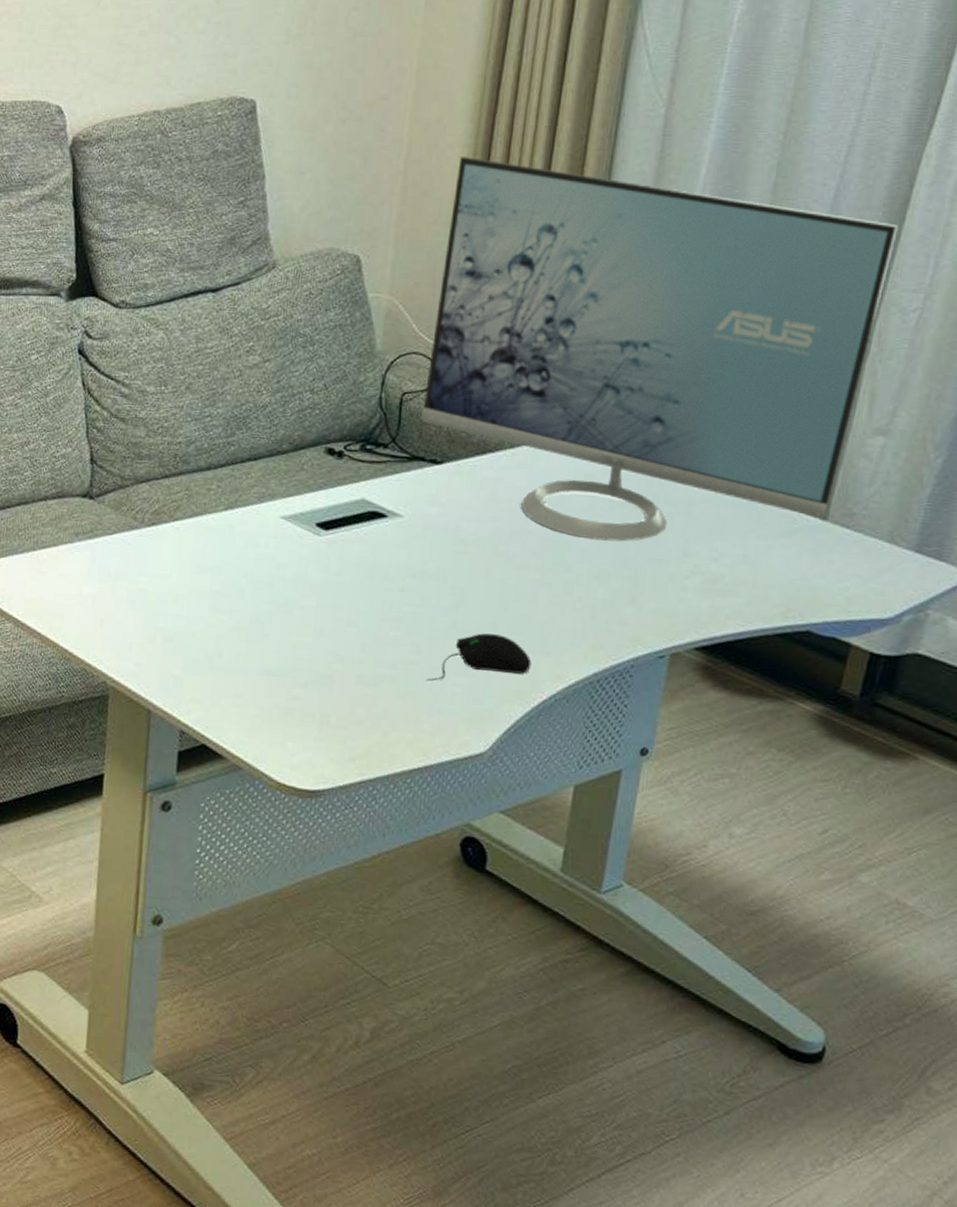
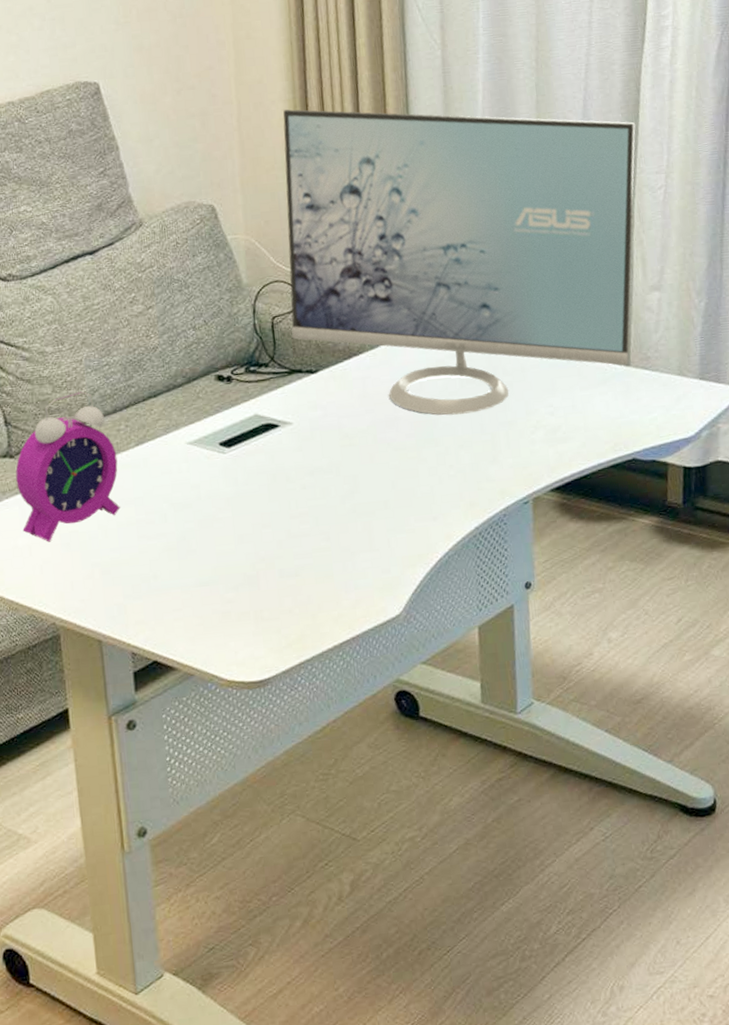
alarm clock: none [89,440,203,596] -> present [15,391,120,542]
computer mouse: present [425,633,532,682] -> none [338,510,424,563]

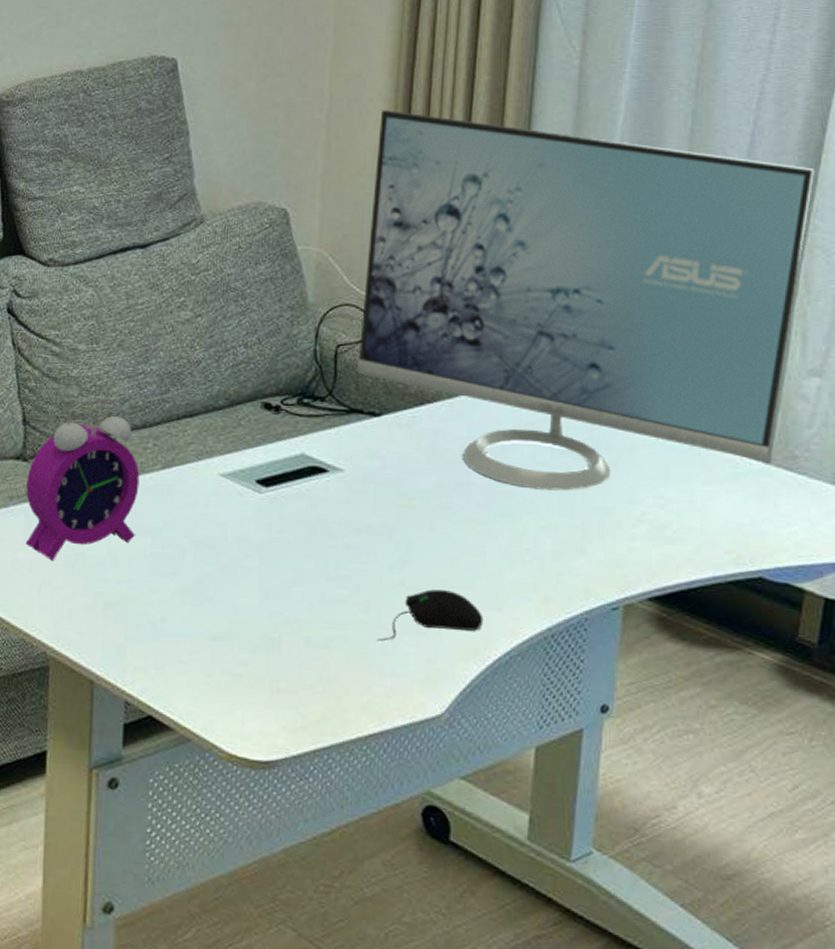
computer mouse: none [338,510,424,563] -> present [376,589,484,642]

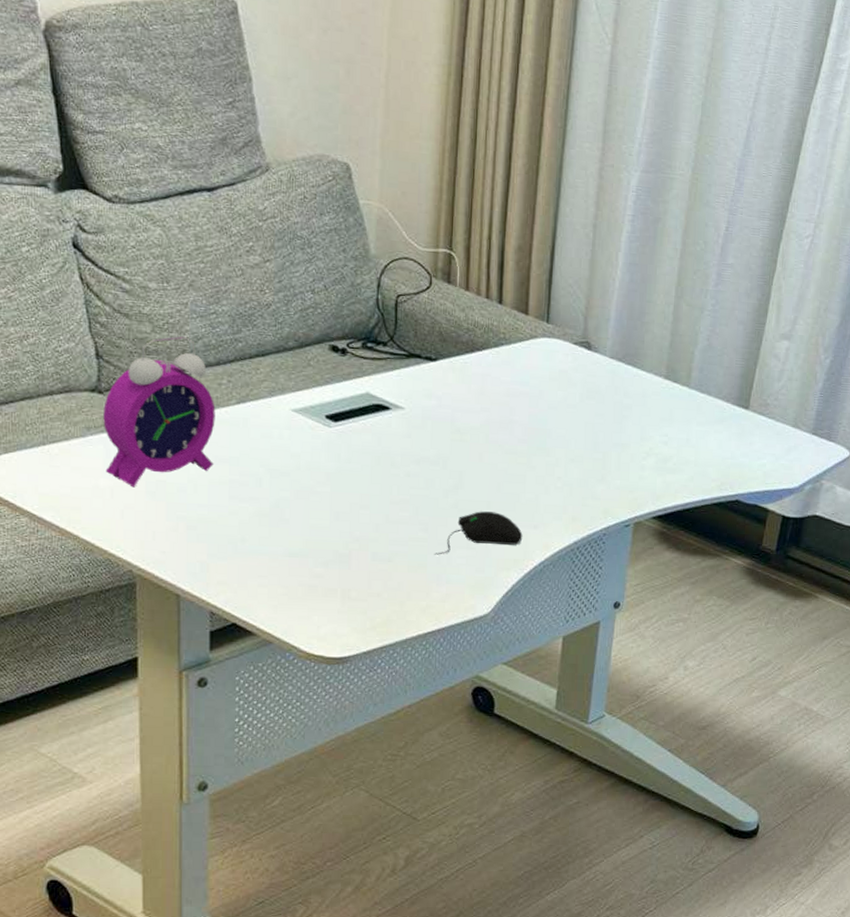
monitor: present [357,110,814,491] -> none [416,75,794,429]

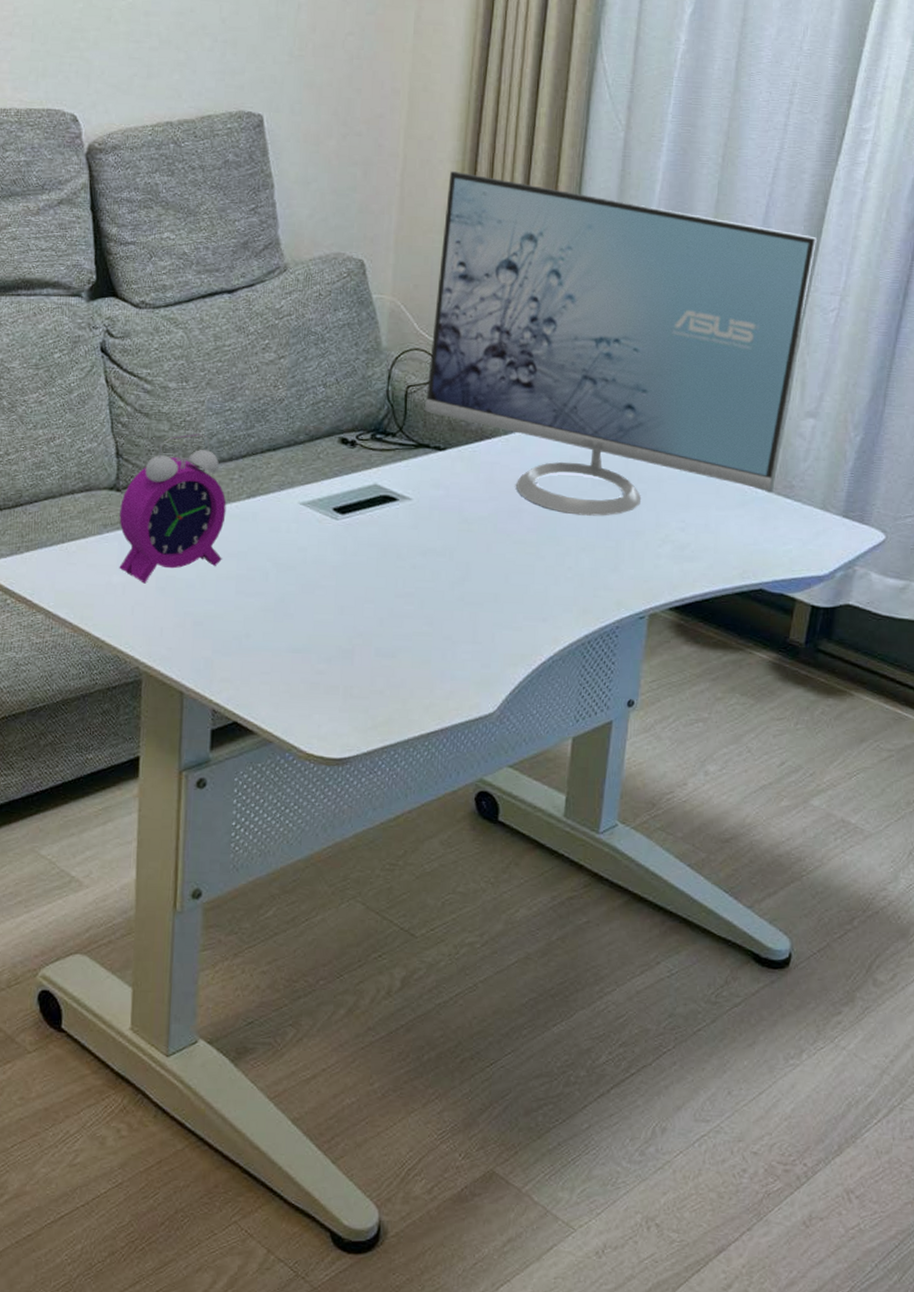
monitor: none [416,75,794,429] -> present [425,171,817,516]
computer mouse: present [433,511,523,555] -> none [438,604,531,650]

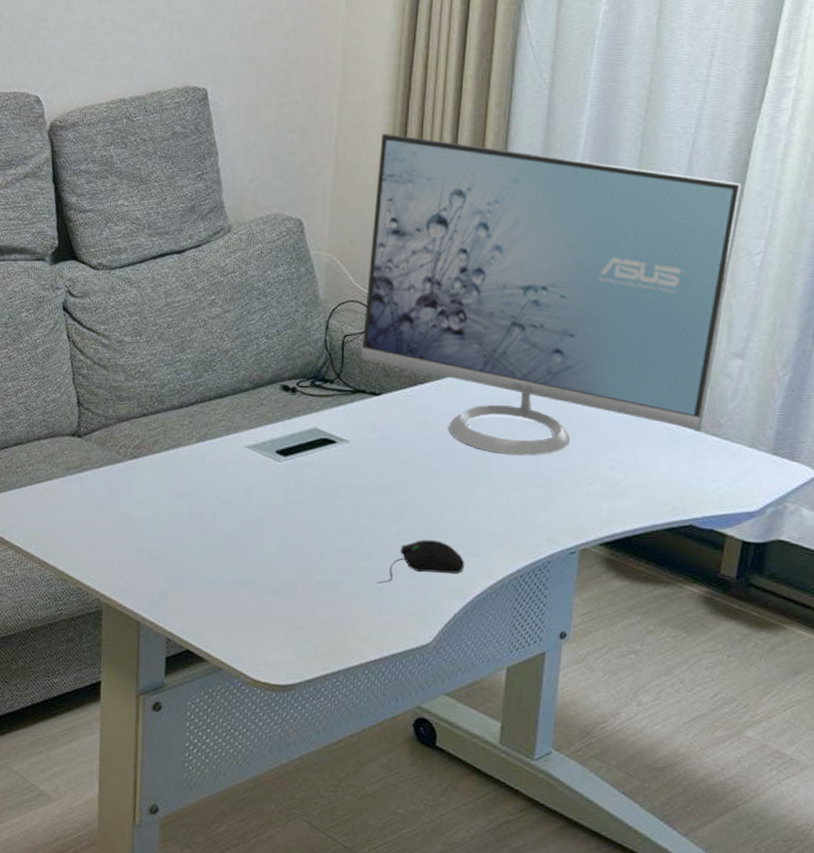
alarm clock: present [119,433,227,584] -> none [81,383,178,522]
computer mouse: none [438,604,531,650] -> present [376,540,465,584]

